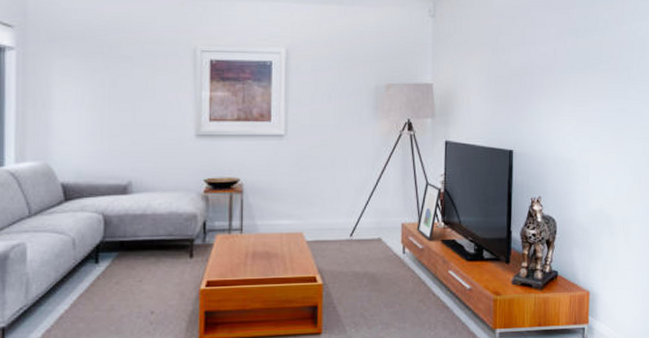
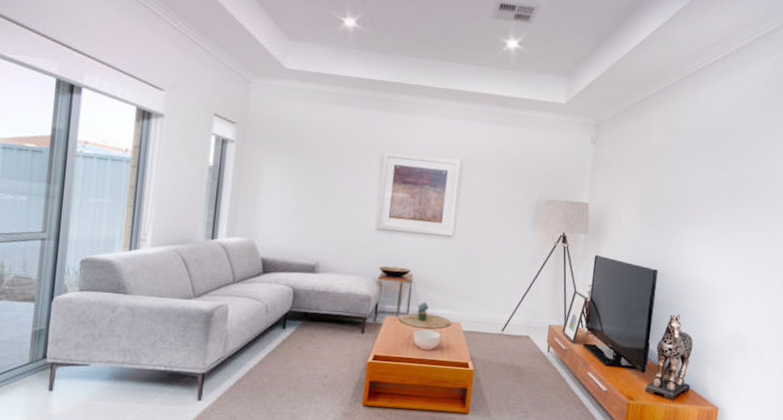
decorative tray: none [231,213,292,244] -> present [398,301,451,329]
bowl: none [250,243,283,269] -> present [413,329,442,351]

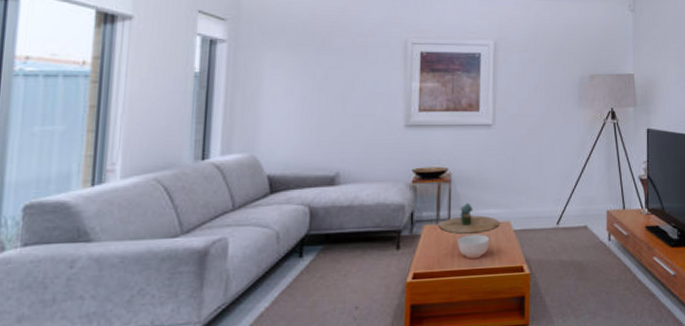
picture frame: present [562,290,588,343] -> none [621,169,647,227]

